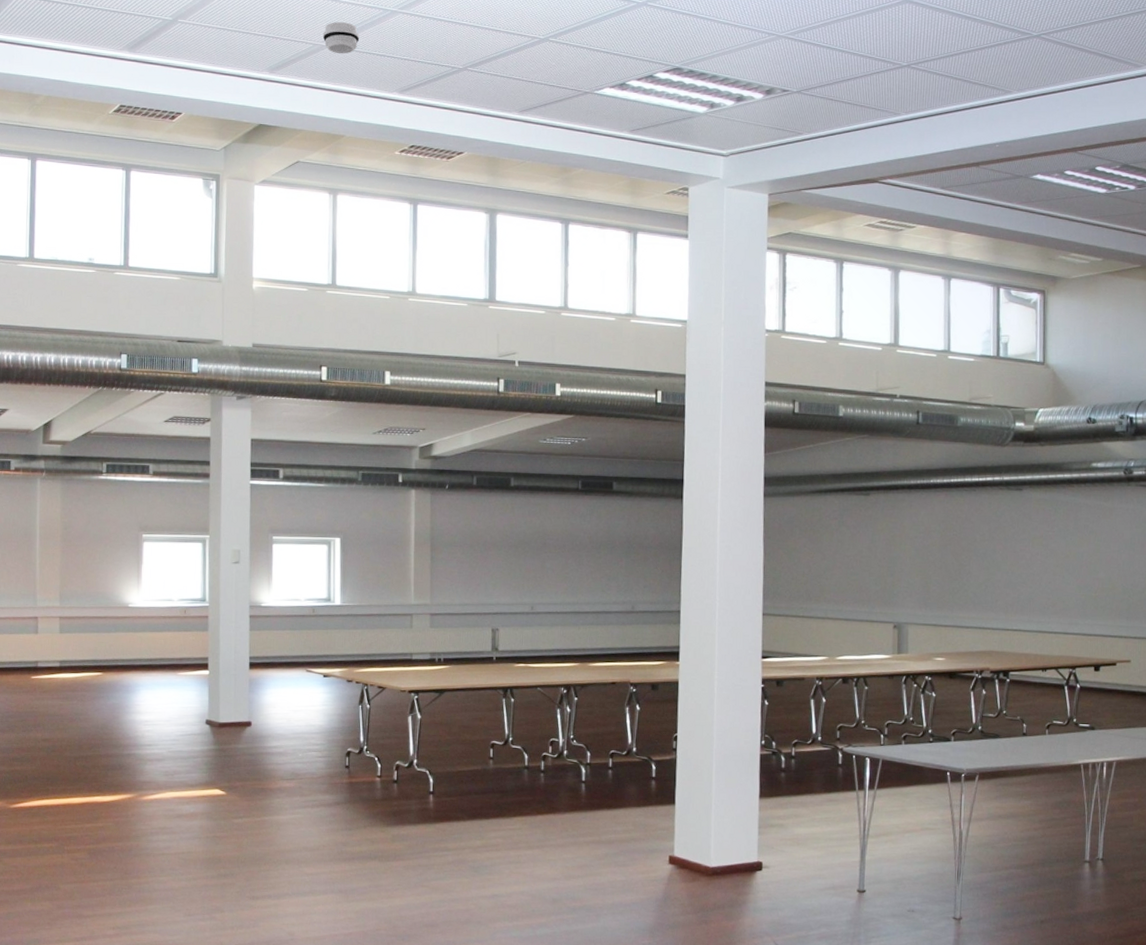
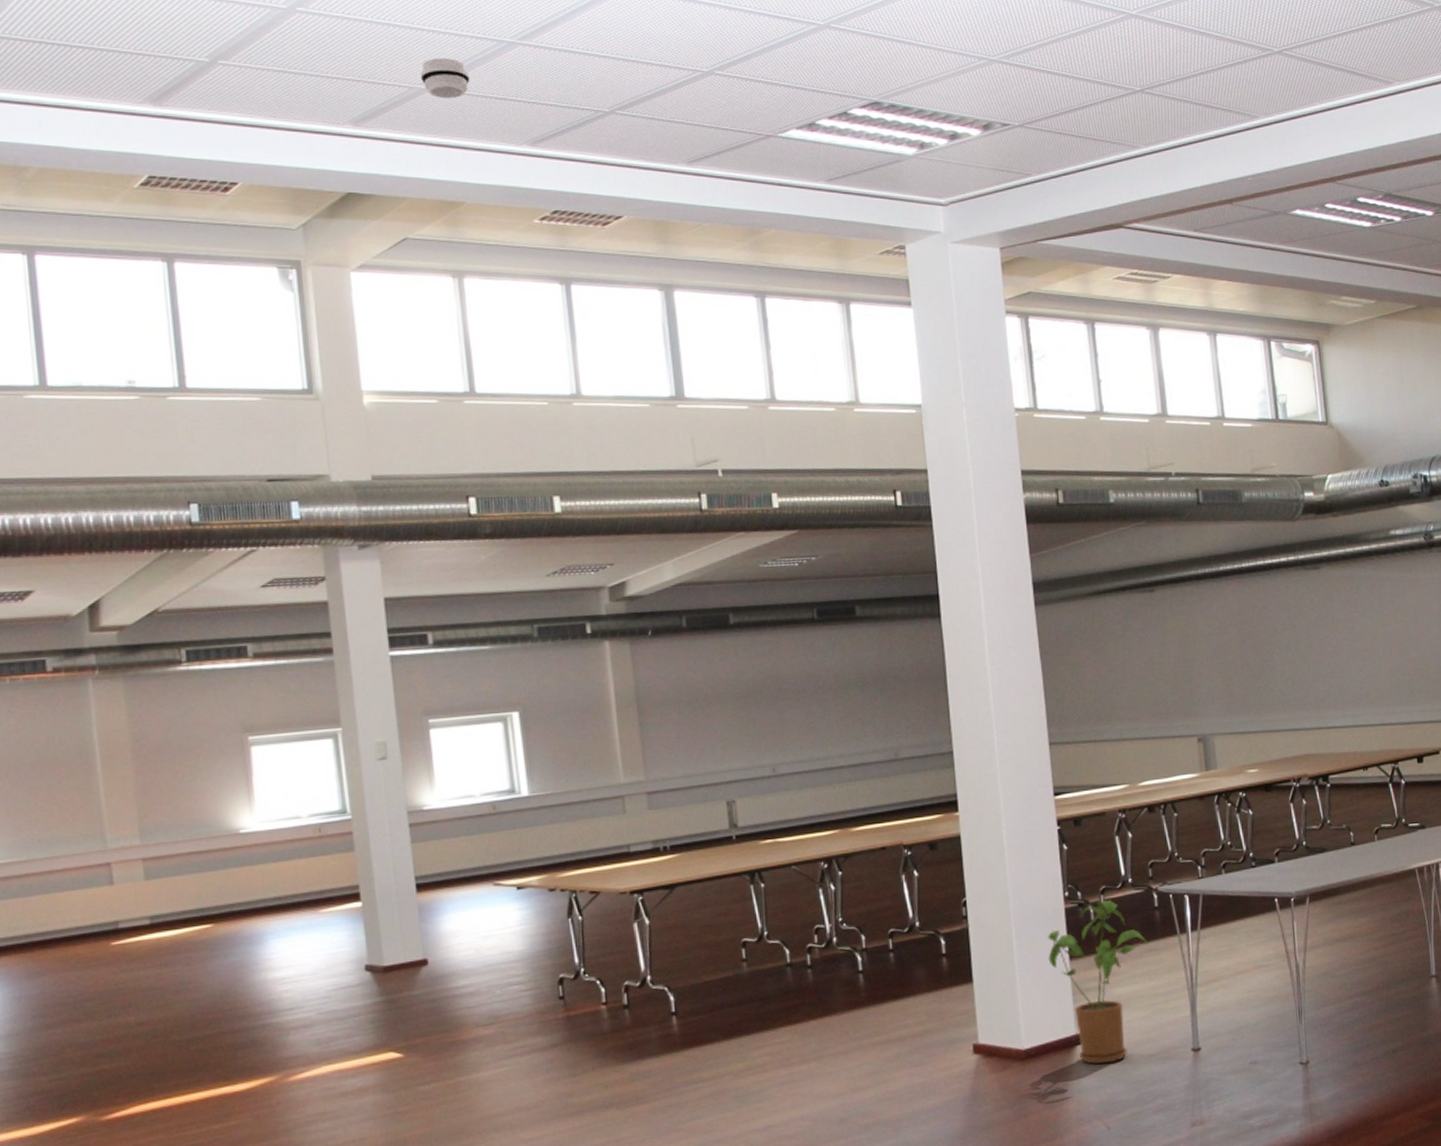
house plant: none [741,752,829,890] -> present [1048,899,1148,1064]

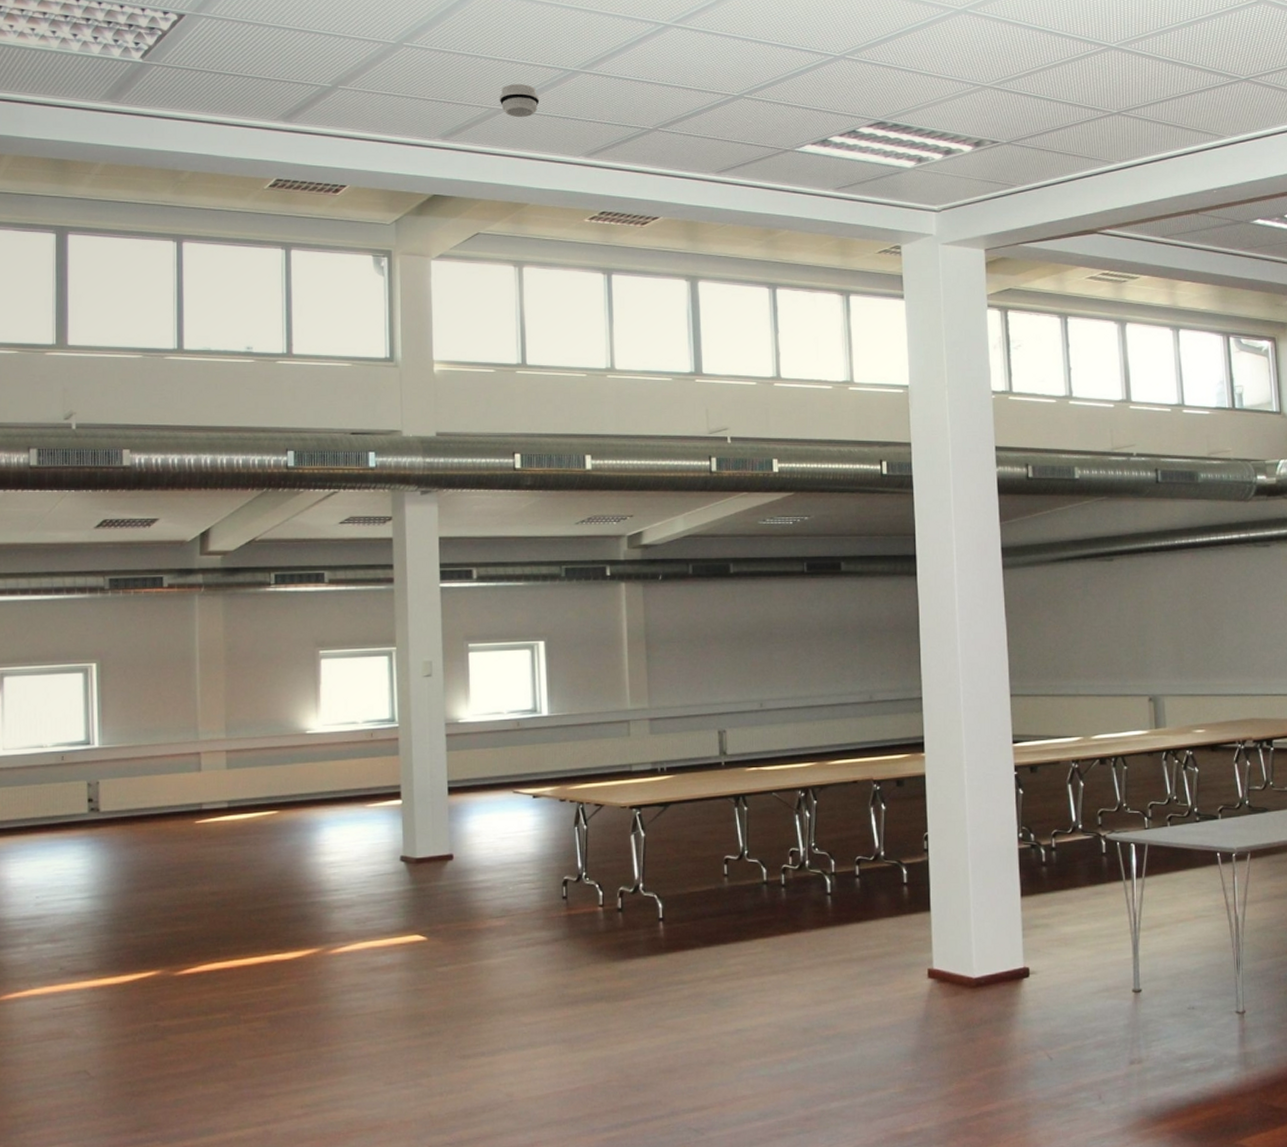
house plant: present [1048,899,1148,1064] -> none [1001,843,1095,998]

